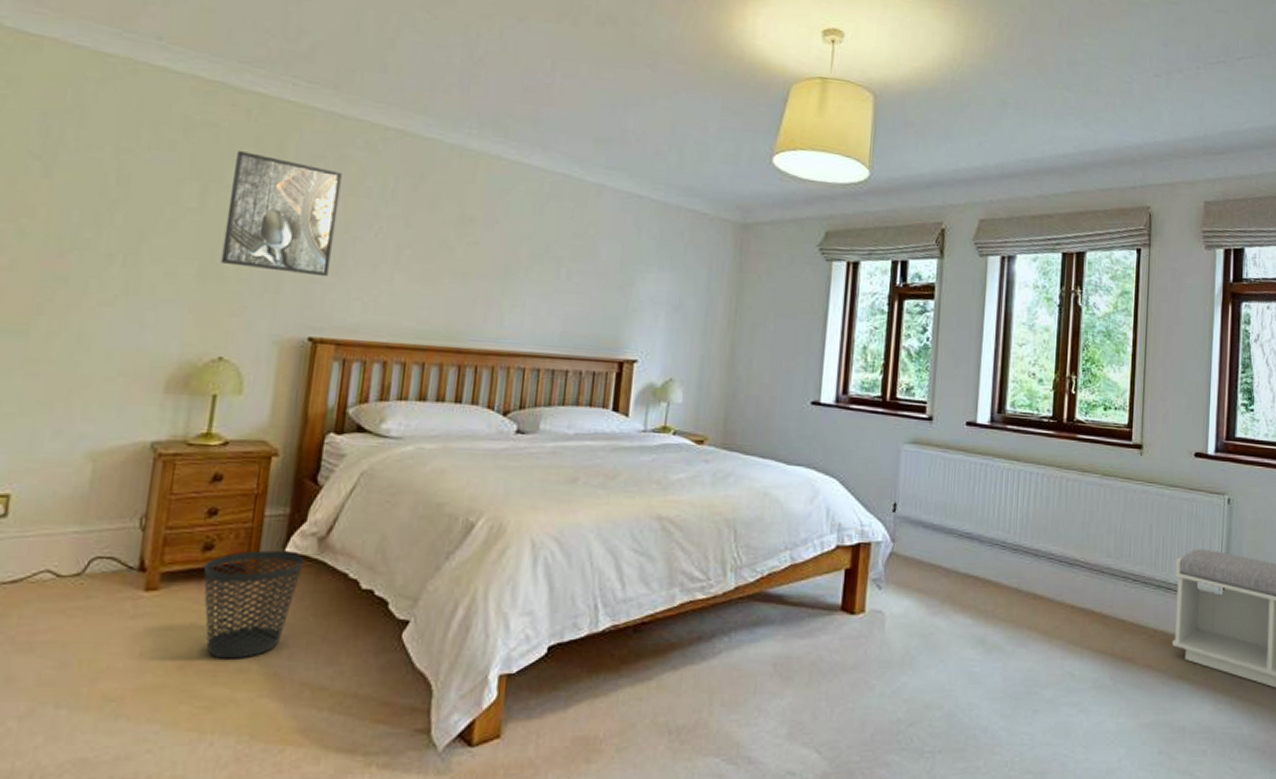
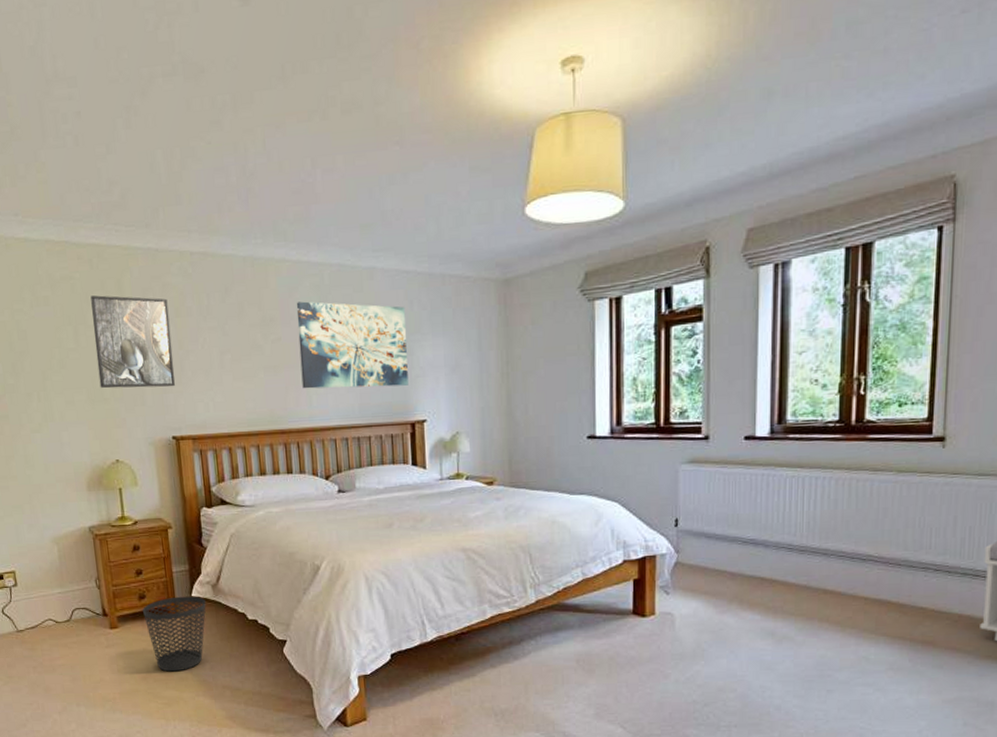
wall art: none [494,205,632,319] -> present [296,301,409,389]

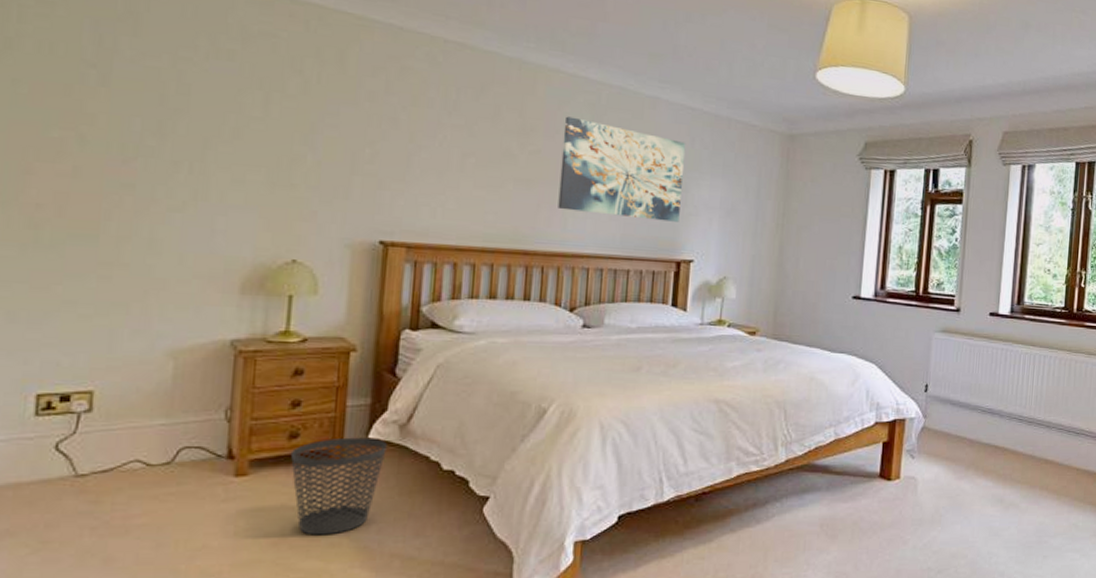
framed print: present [90,295,175,389] -> none [288,61,404,184]

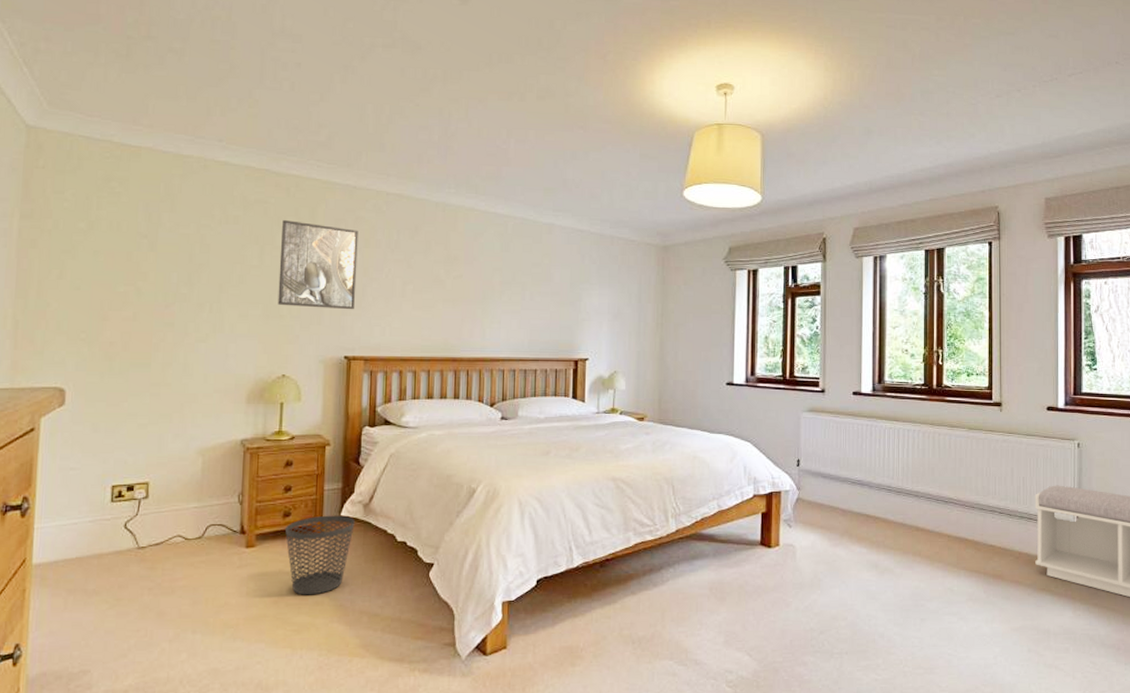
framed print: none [288,61,404,184] -> present [277,220,358,310]
wall art: present [558,116,686,222] -> none [477,246,578,327]

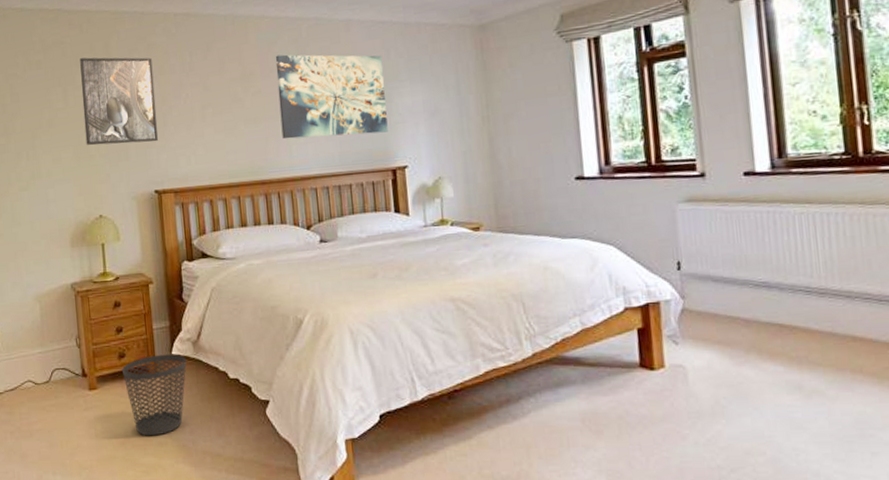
wall art: none [477,246,578,327] -> present [275,54,388,139]

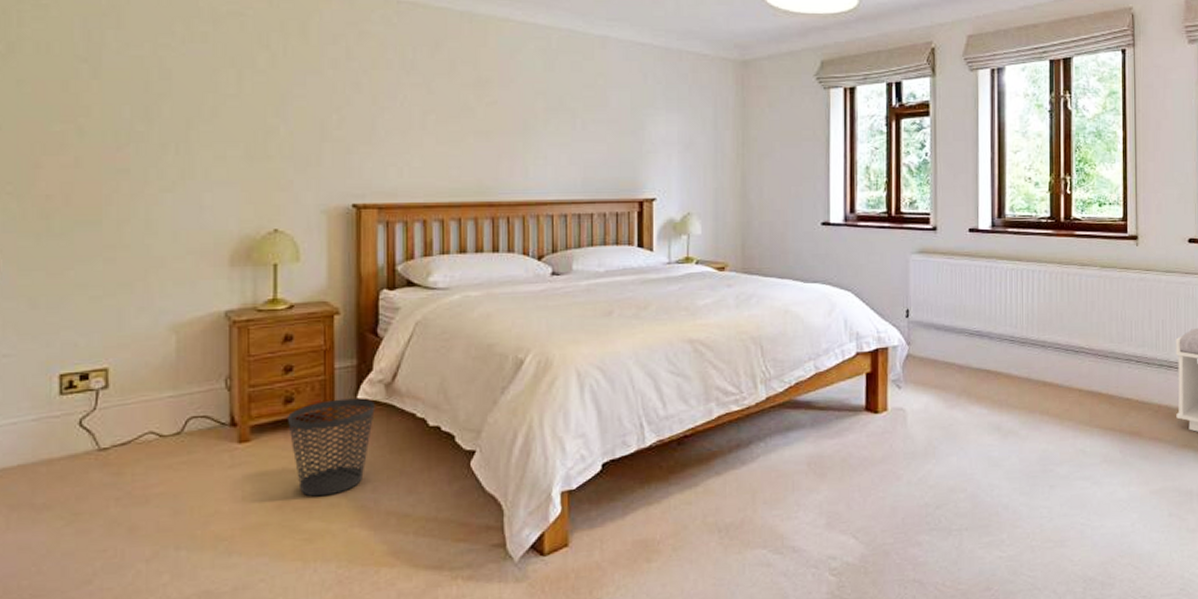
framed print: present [80,57,158,146] -> none [263,37,364,147]
wall art: present [275,54,388,139] -> none [517,64,639,161]

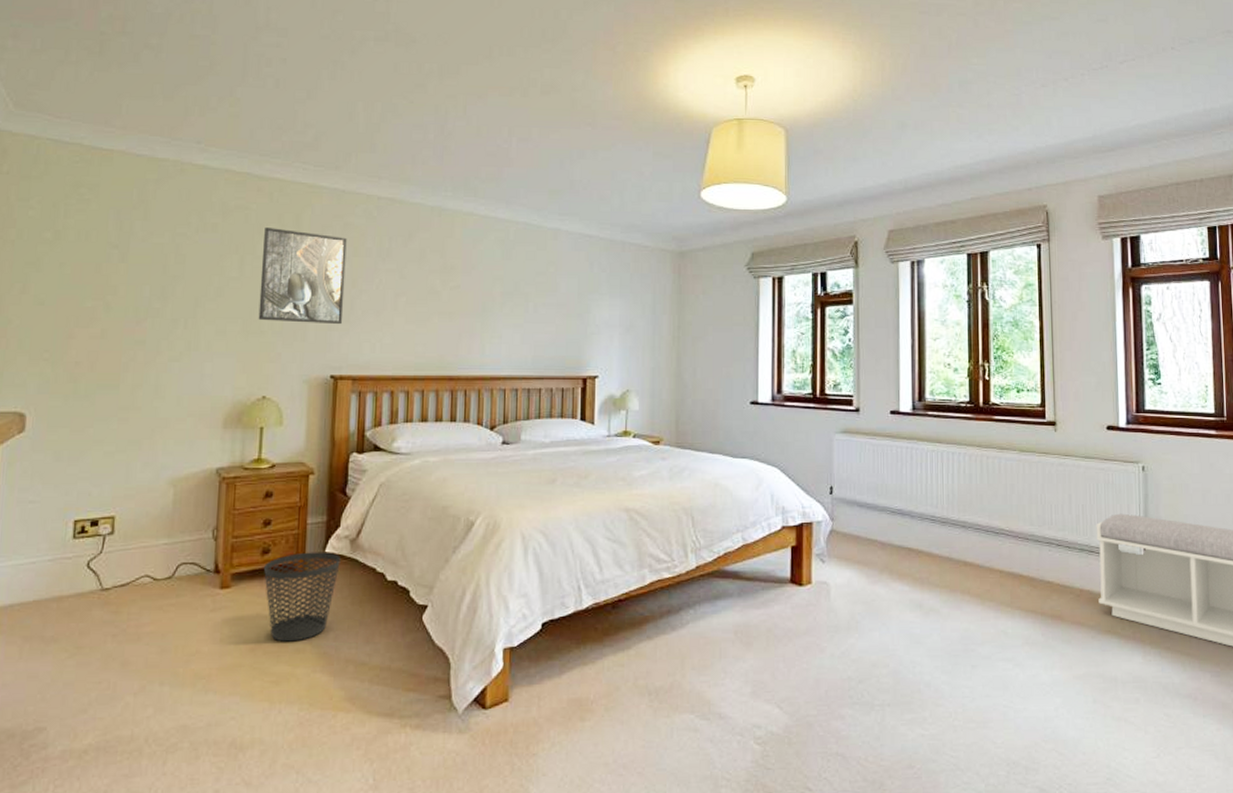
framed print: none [263,37,364,147] -> present [258,228,347,325]

